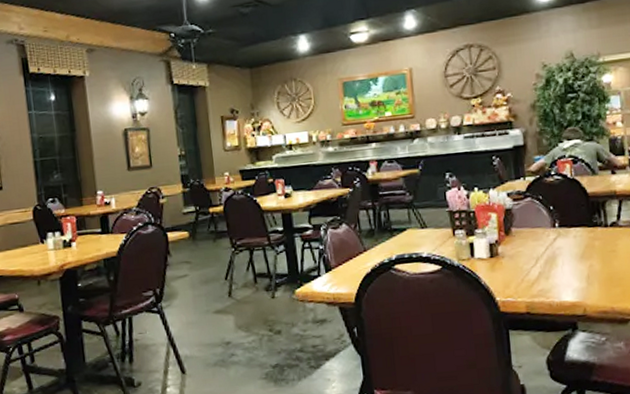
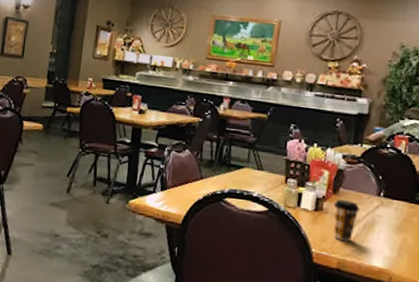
coffee cup: none [508,239,537,282] -> present [333,199,360,241]

